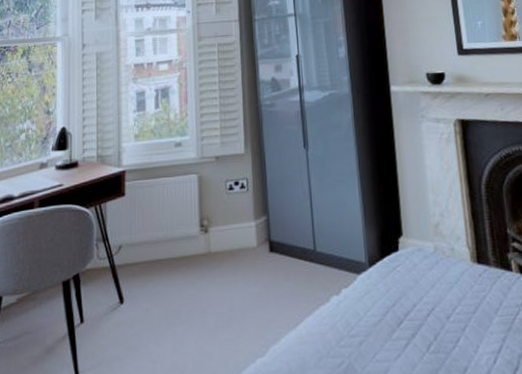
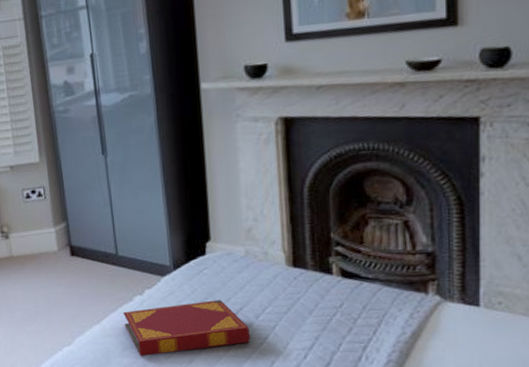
hardback book: none [319,299,443,366] -> present [123,300,251,356]

